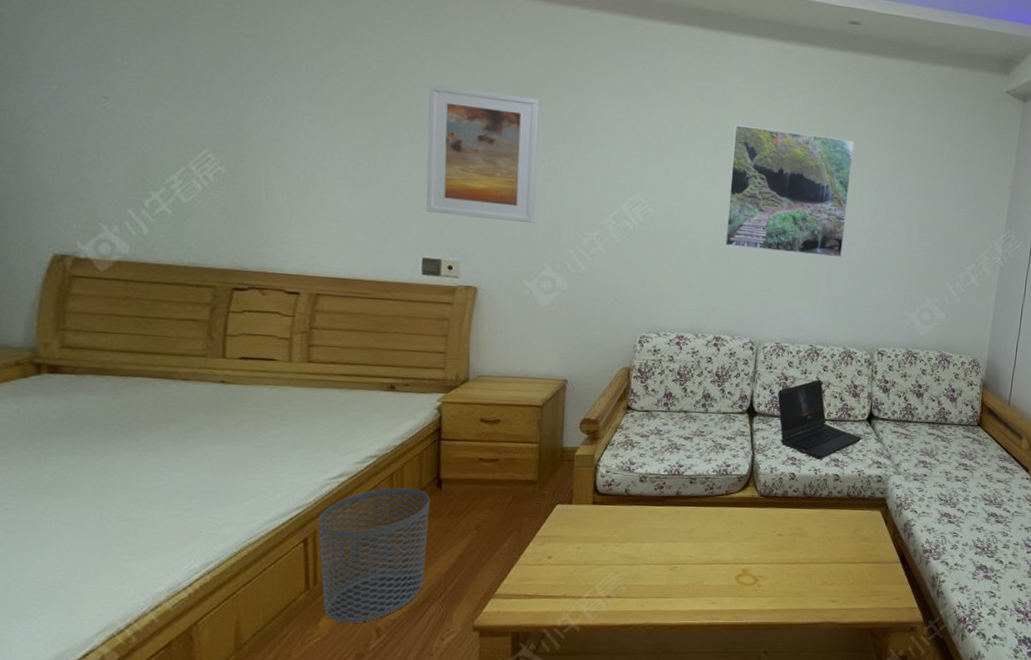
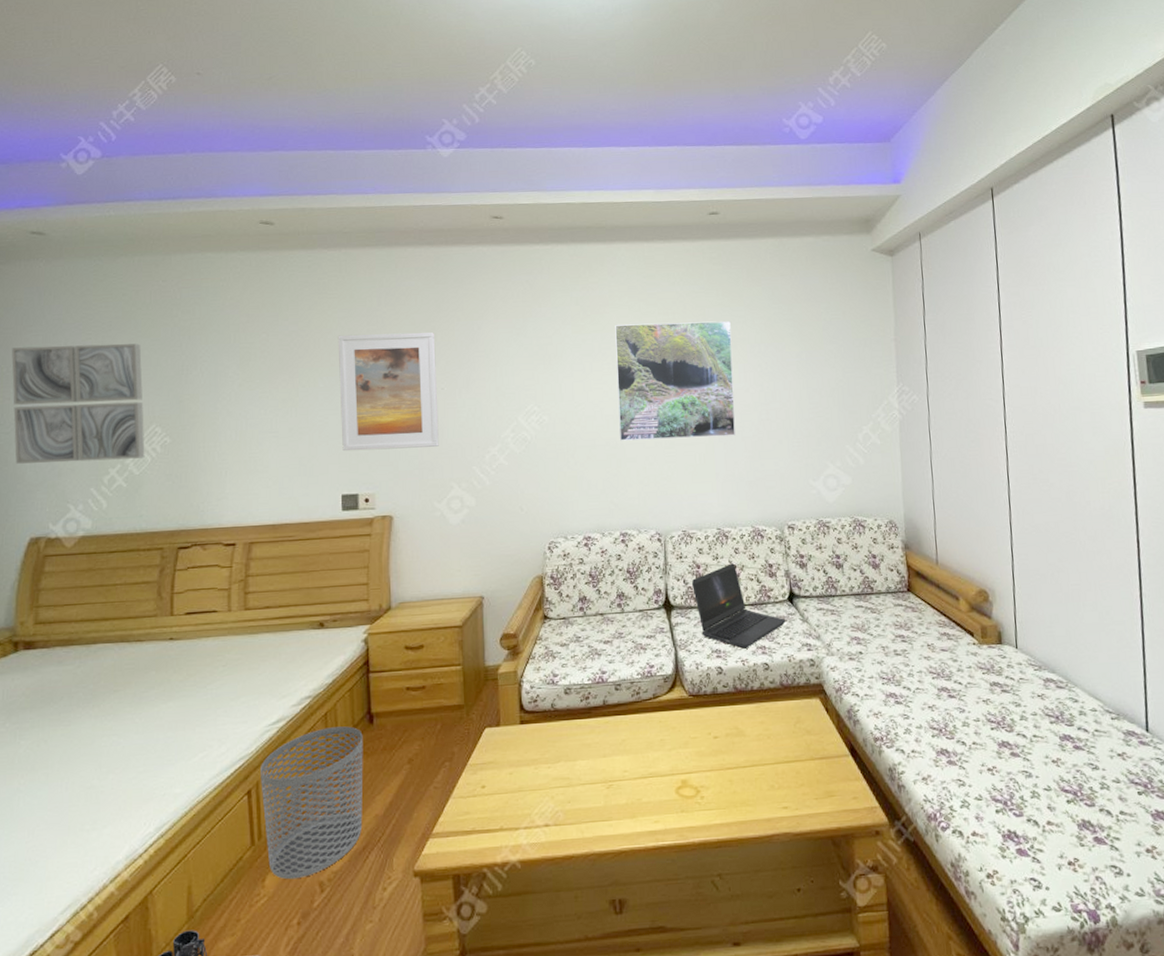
wall art: none [26,31,195,185] -> present [11,343,145,464]

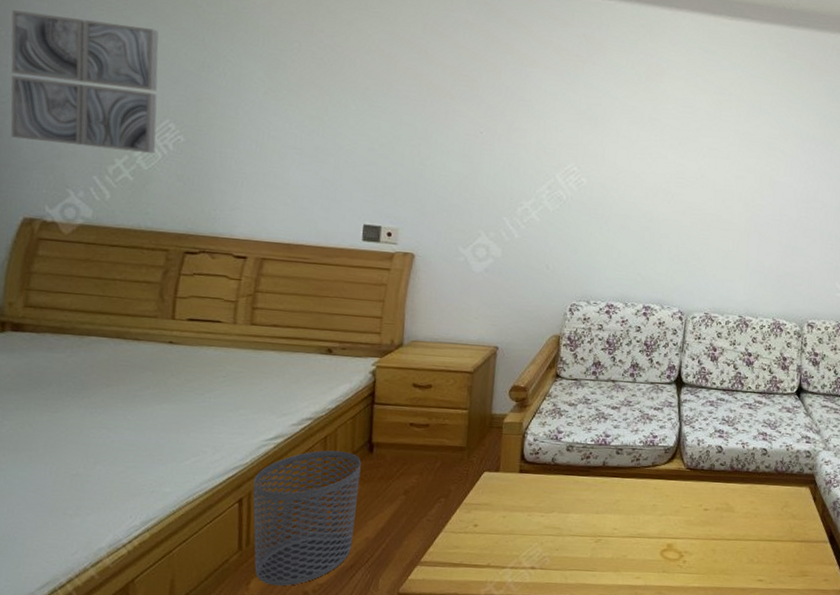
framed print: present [338,332,439,452] -> none [369,58,480,191]
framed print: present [615,320,736,441] -> none [655,97,786,228]
laptop computer: present [691,563,786,649] -> none [705,351,791,433]

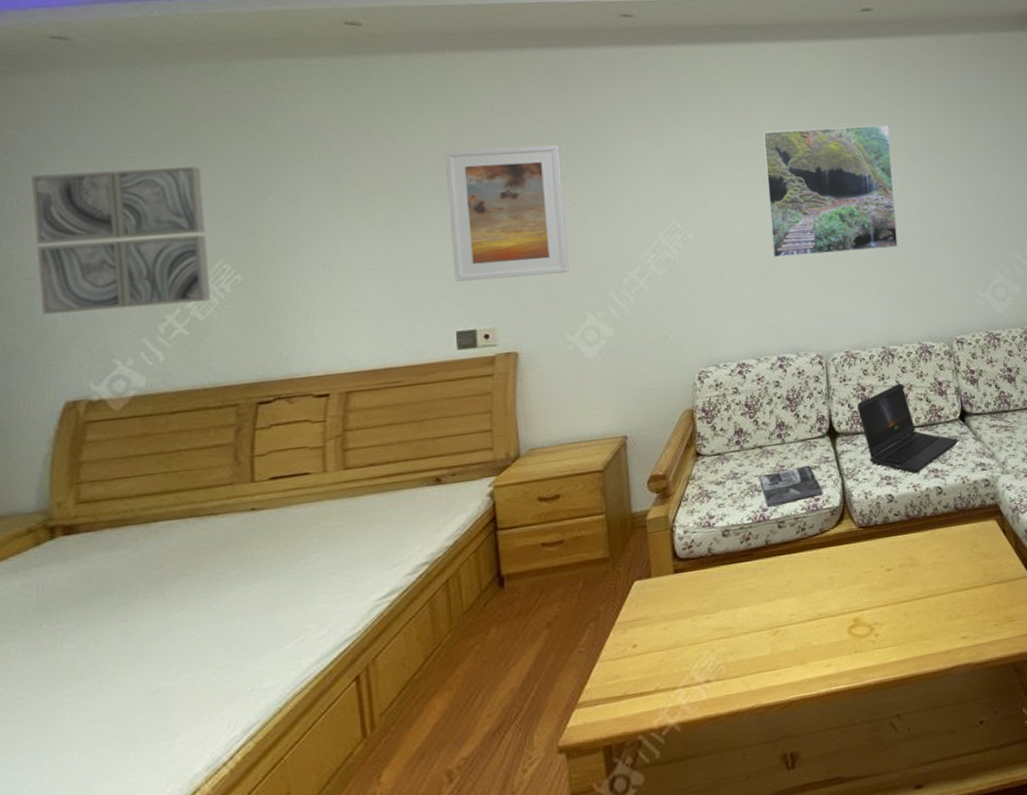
waste bin: present [253,450,361,586] -> none [370,592,496,773]
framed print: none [369,58,480,191] -> present [444,145,569,283]
magazine: none [607,405,662,435] -> present [759,465,823,507]
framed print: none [655,97,786,228] -> present [763,124,898,258]
laptop computer: none [705,351,791,433] -> present [856,383,959,474]

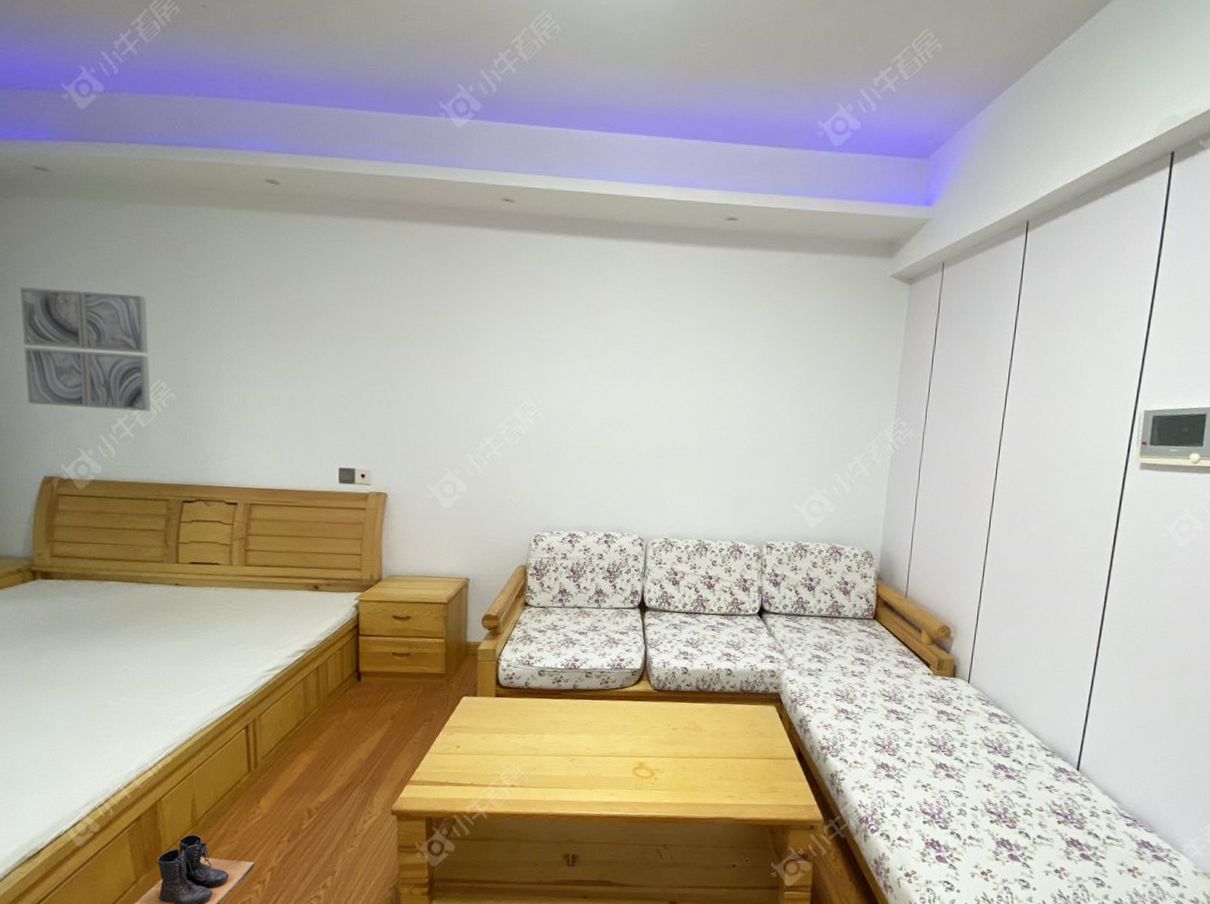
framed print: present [444,145,569,283] -> none [340,308,438,431]
magazine: present [759,465,823,507] -> none [575,630,628,659]
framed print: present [763,124,898,258] -> none [612,327,736,452]
laptop computer: present [856,383,959,474] -> none [667,574,753,654]

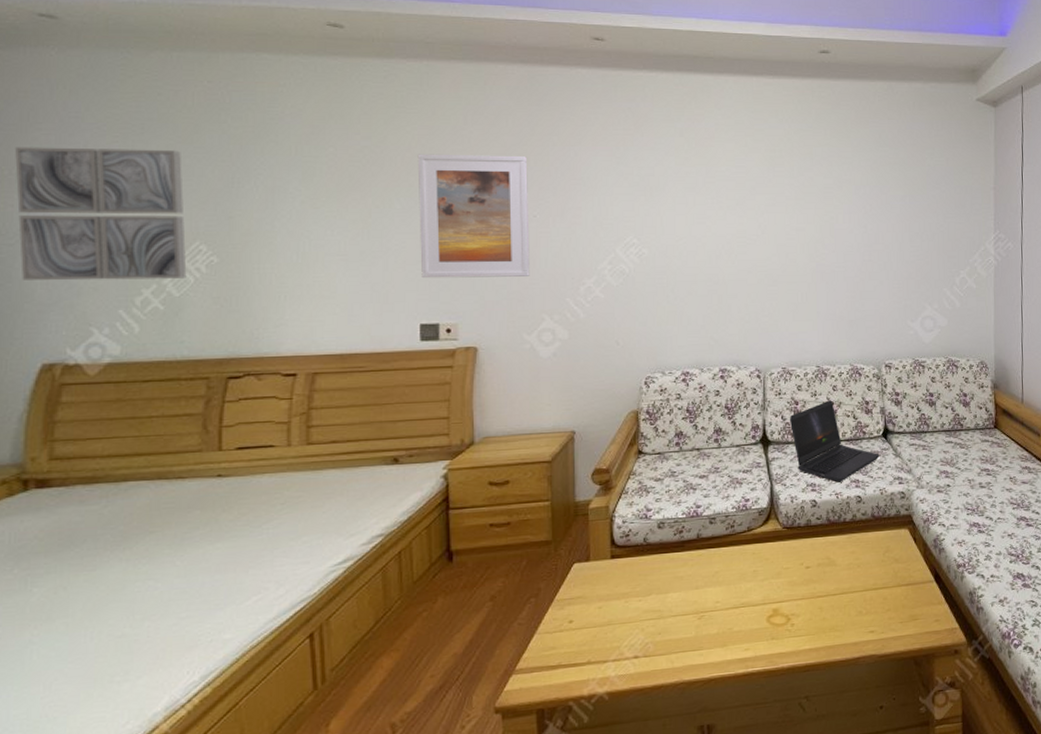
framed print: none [340,308,438,431] -> present [417,154,530,279]
laptop computer: none [667,574,753,654] -> present [789,400,880,482]

